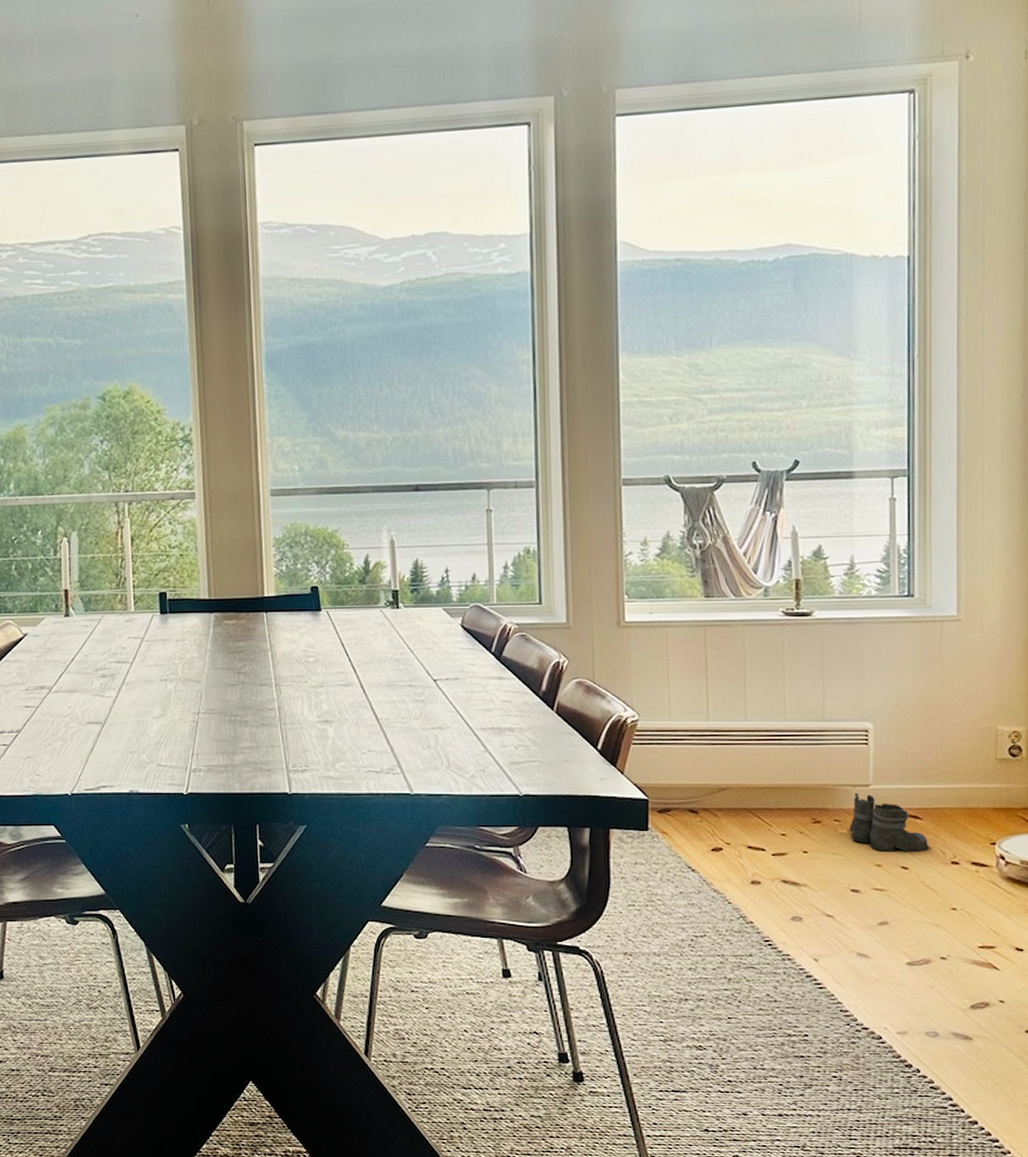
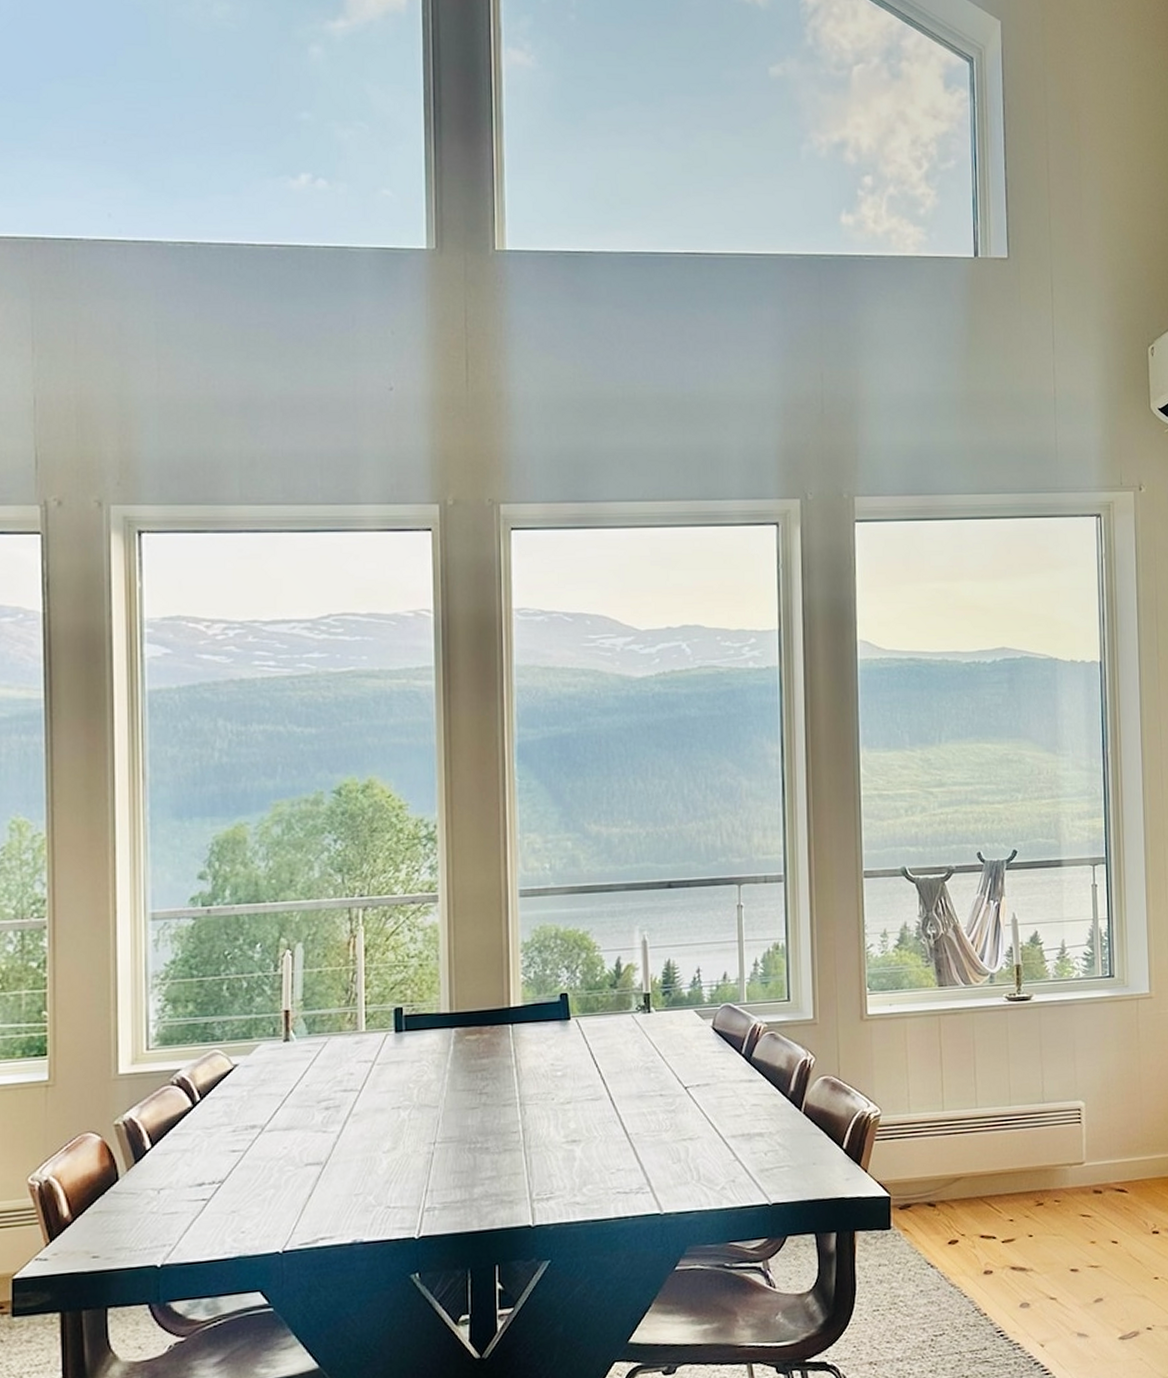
boots: present [847,792,928,853] -> none [1065,1171,1134,1228]

